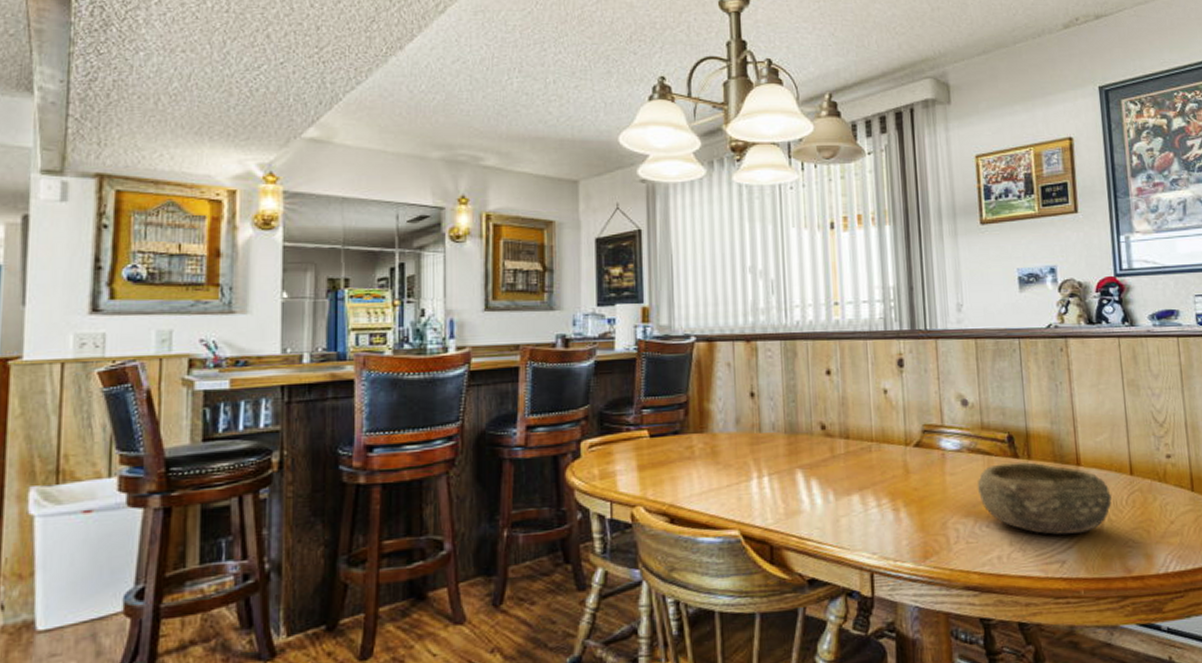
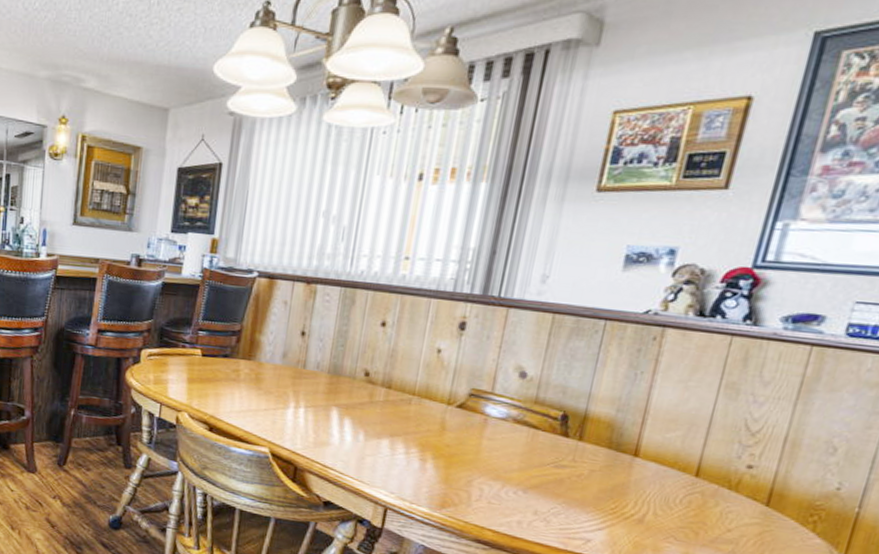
bowl: present [977,462,1112,535] -> none [513,439,665,520]

